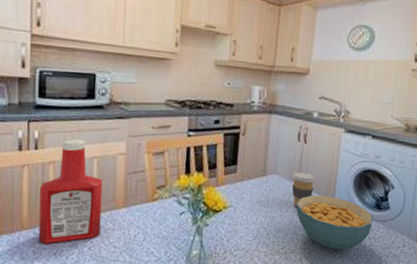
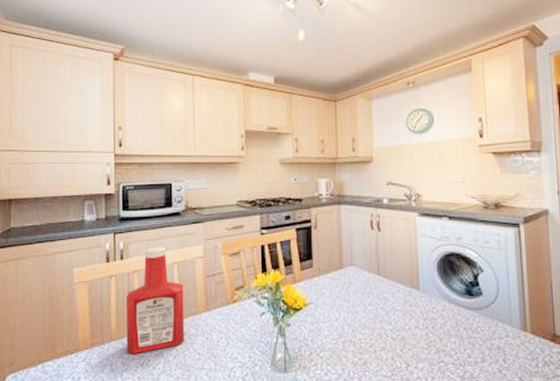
coffee cup: present [291,171,317,207] -> none [370,261,397,299]
cereal bowl: present [296,194,374,250] -> none [378,284,467,345]

